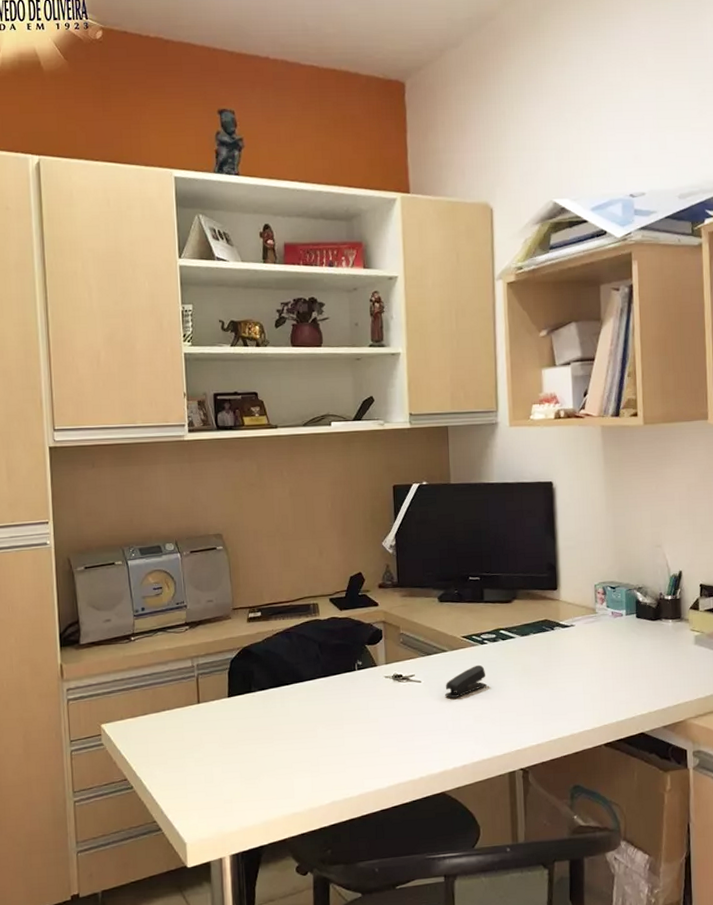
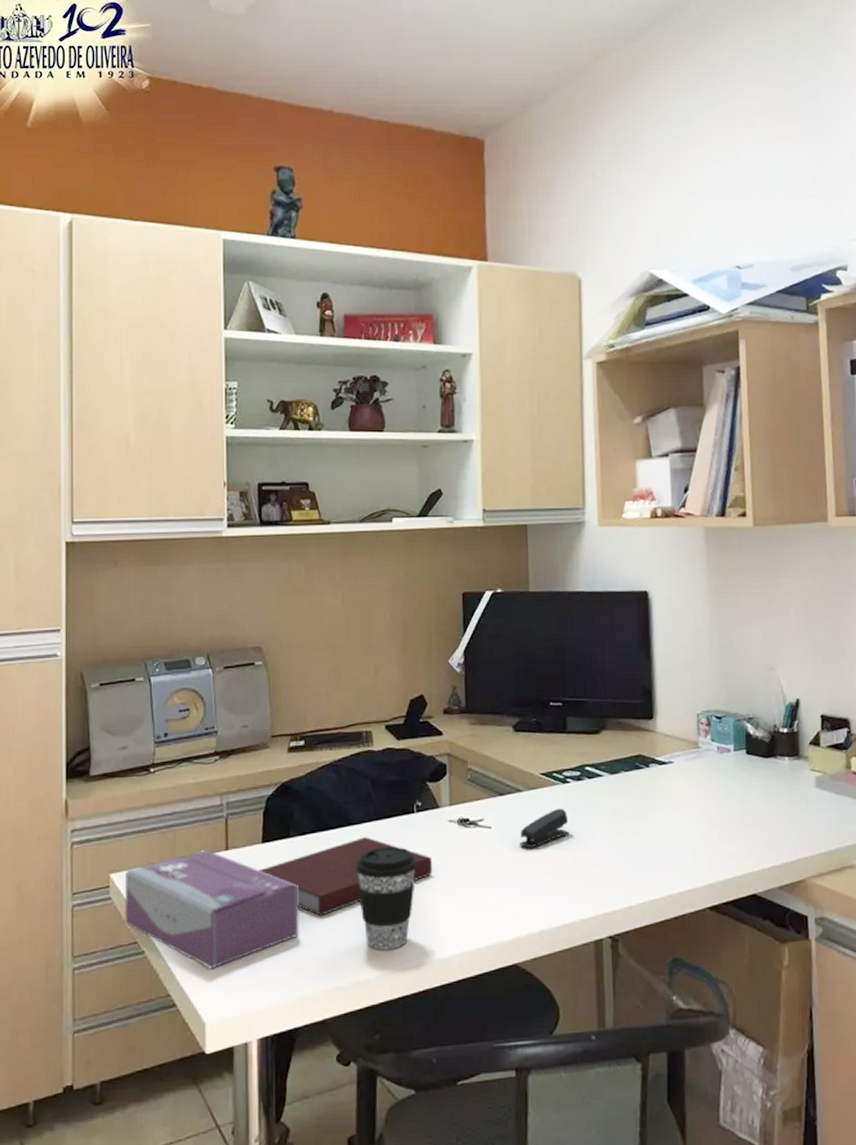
tissue box: none [113,703,262,800] -> present [124,849,300,969]
notebook: none [227,691,373,756] -> present [260,837,433,916]
coffee cup: none [308,698,359,783] -> present [356,846,417,950]

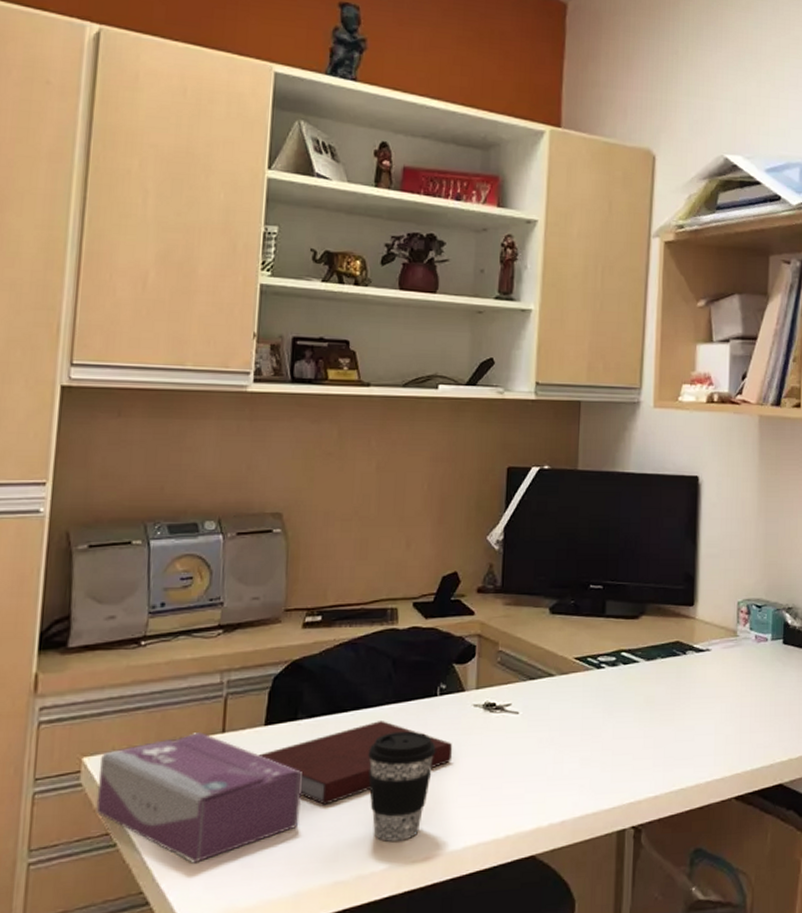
stapler: present [519,808,569,848] -> none [546,694,600,734]

